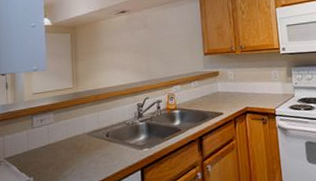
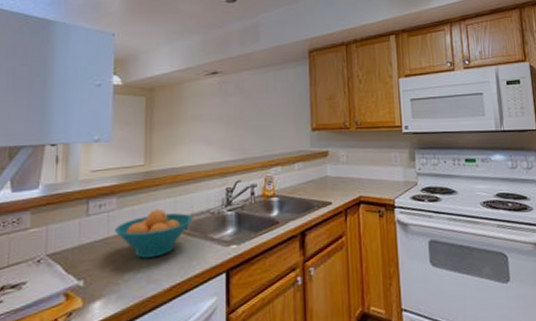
fruit bowl: none [53,121,113,160] -> present [115,208,193,258]

